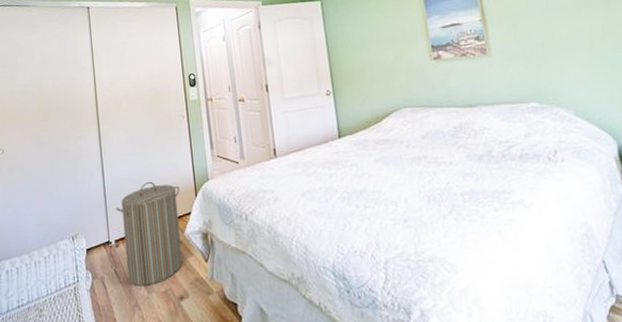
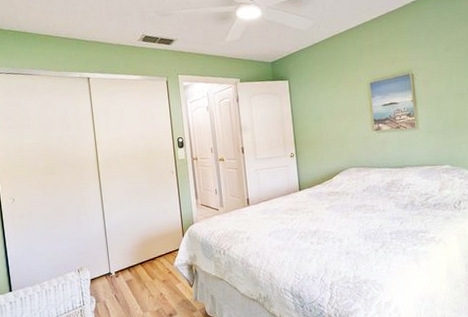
laundry hamper: present [116,181,183,286] -> none [115,224,172,307]

